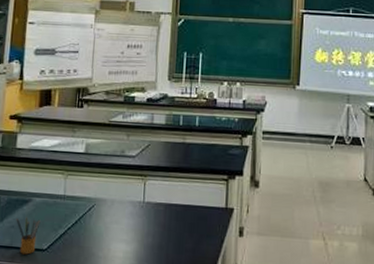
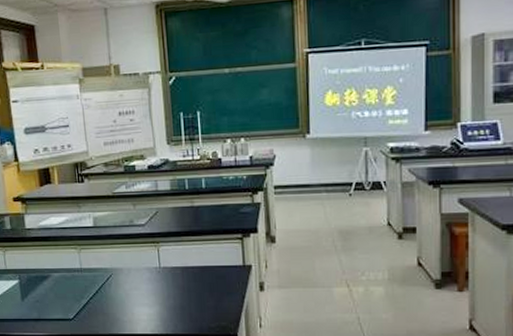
pencil box: present [16,217,41,255] -> none [39,291,63,325]

